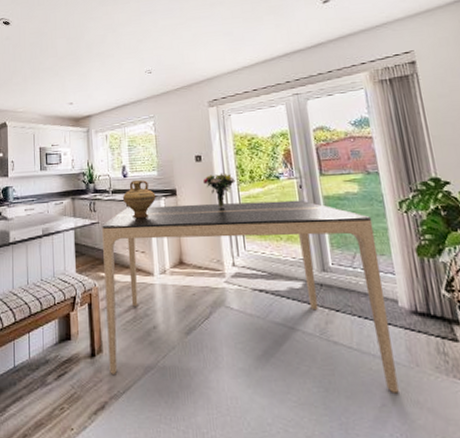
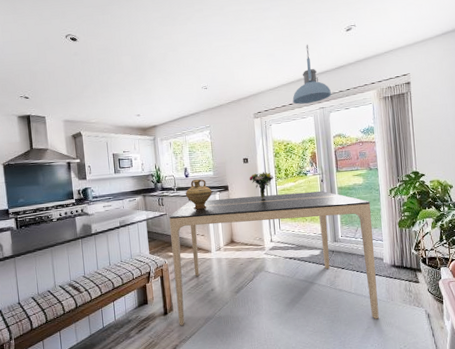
ceiling light: none [256,19,309,90] -> present [292,44,332,104]

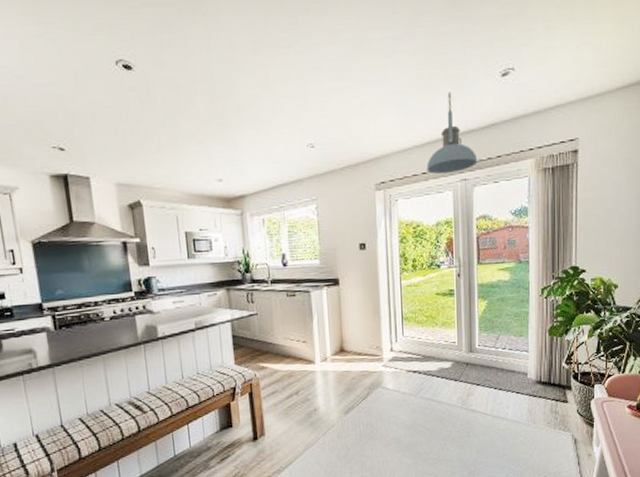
dining table: present [169,190,379,326] -> none [261,288,518,453]
ceramic jug: present [185,179,212,209] -> none [282,268,318,308]
bouquet: present [249,171,274,199] -> none [366,261,398,297]

